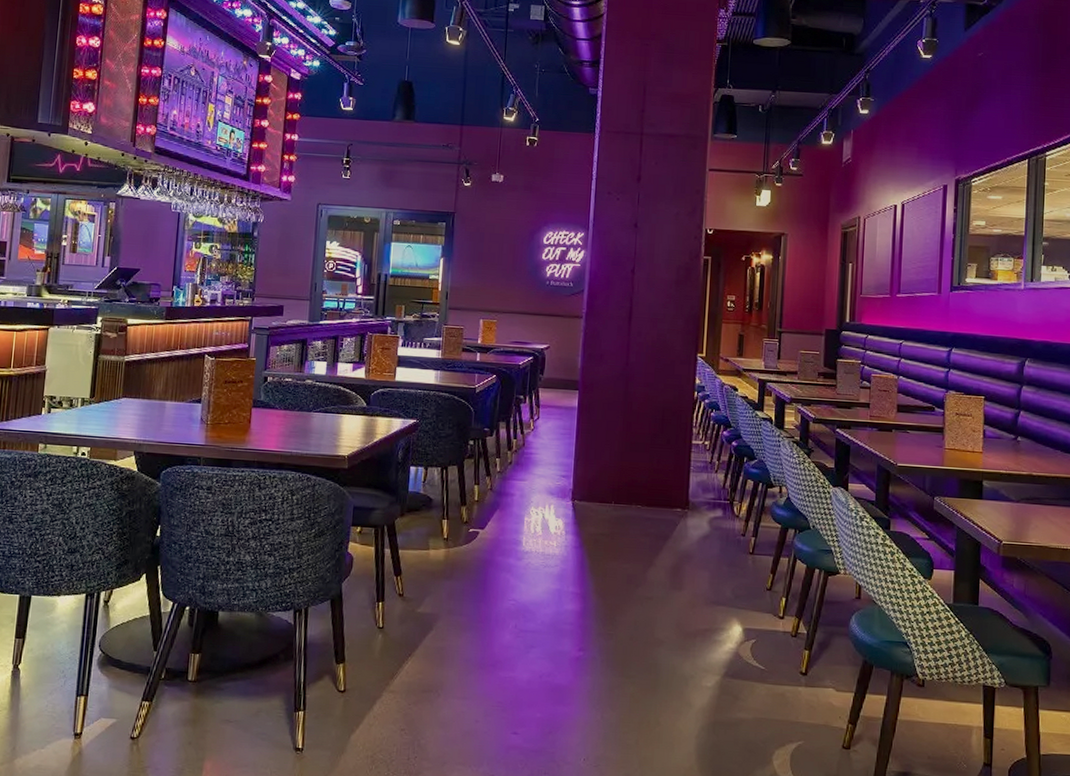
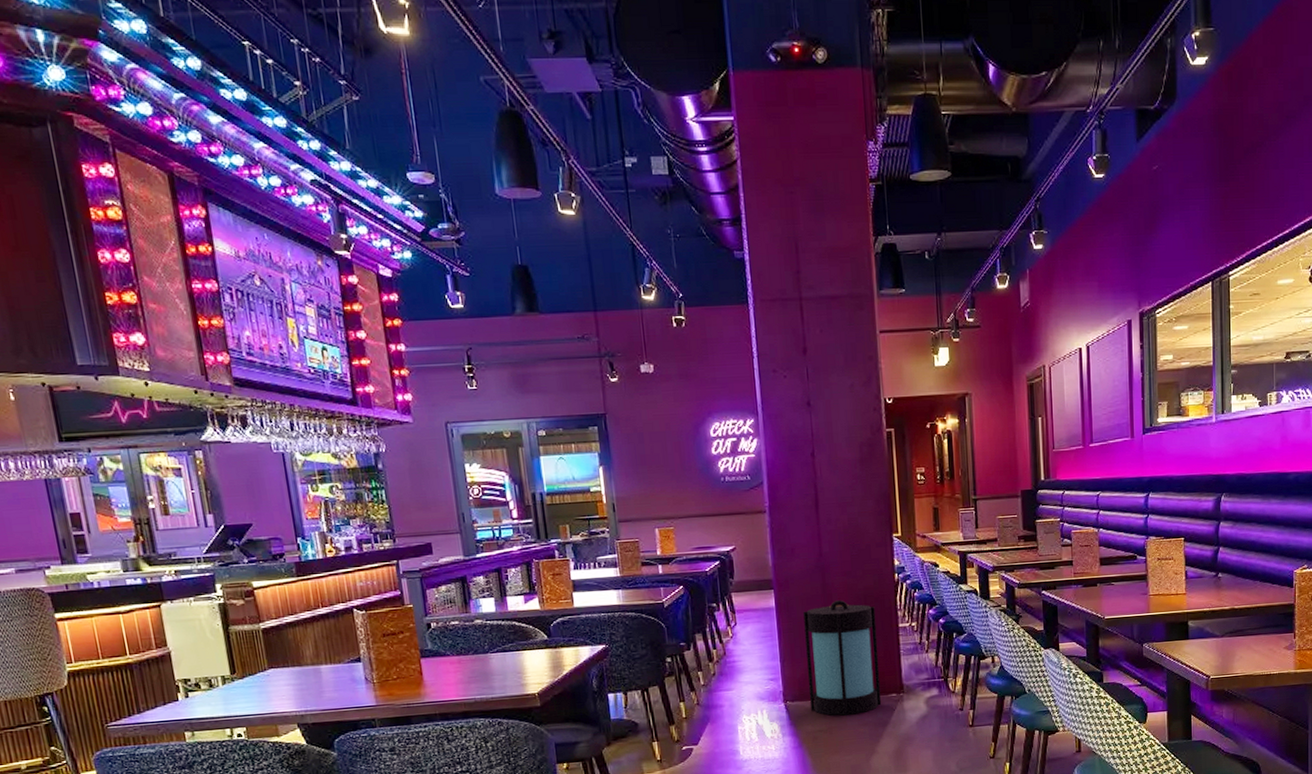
lantern: none [596,409,672,524] -> present [803,600,882,716]

